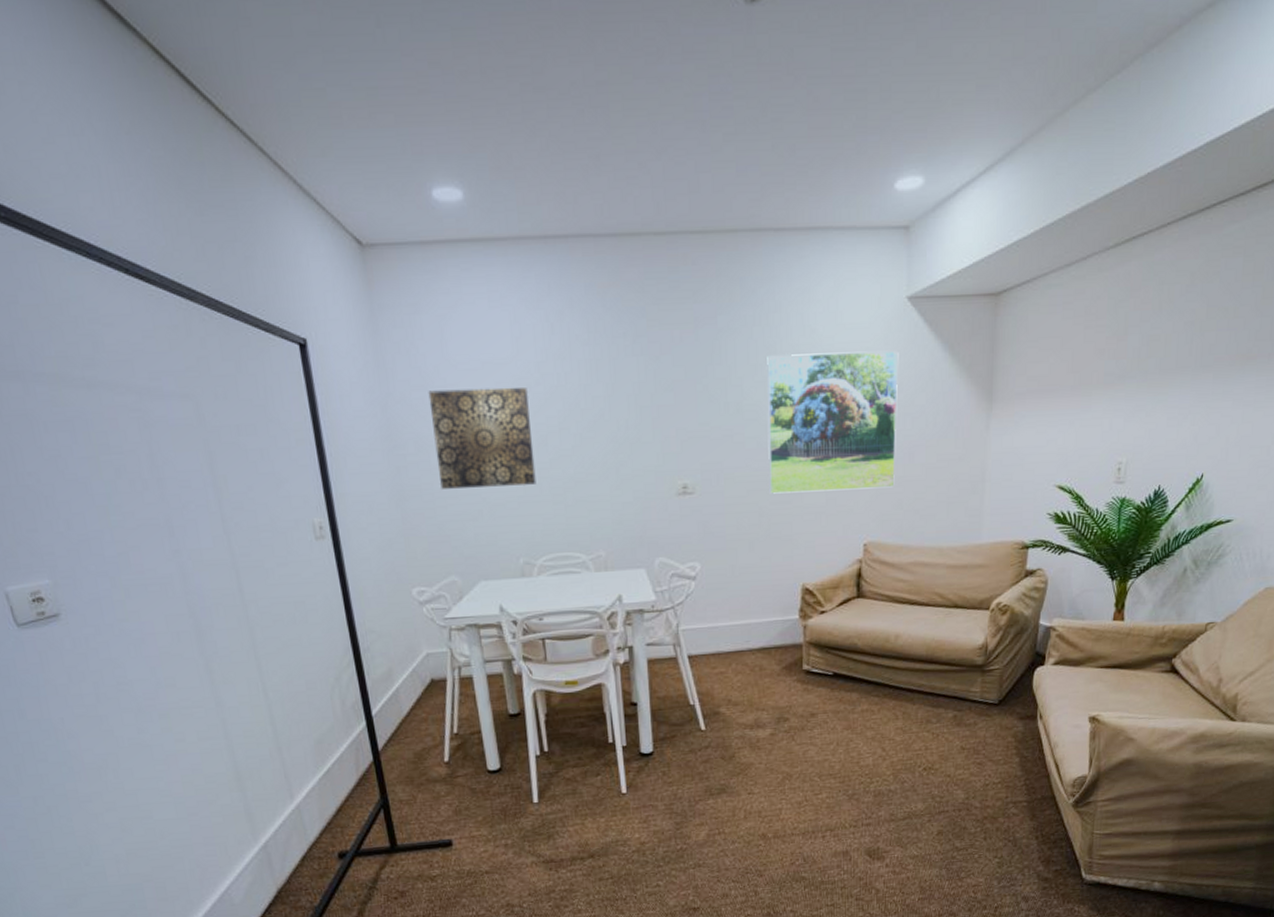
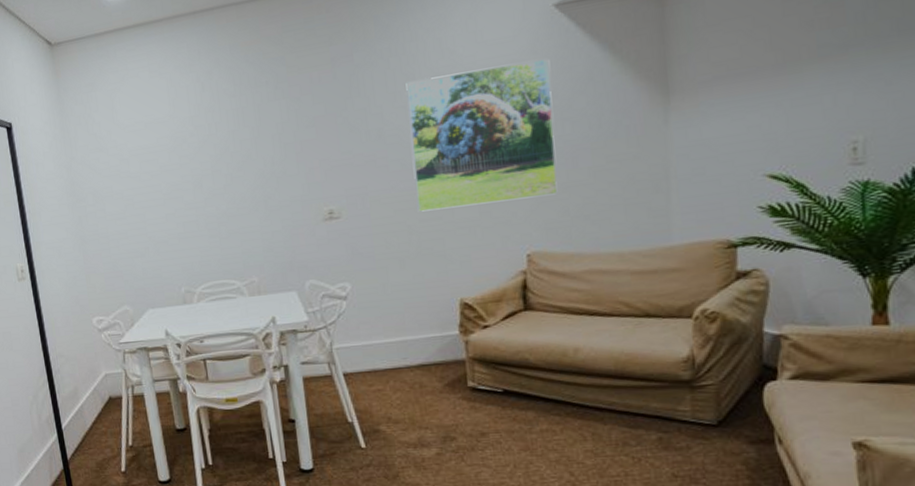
wall art: present [428,387,536,489] -> none [102,140,194,232]

